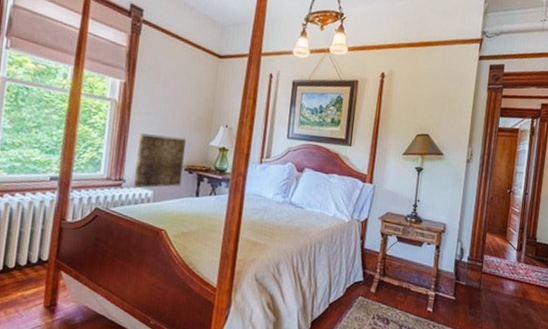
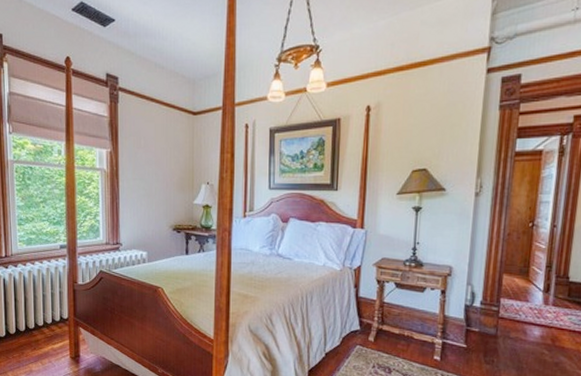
wall art: present [134,133,186,188] -> none [129,198,171,250]

